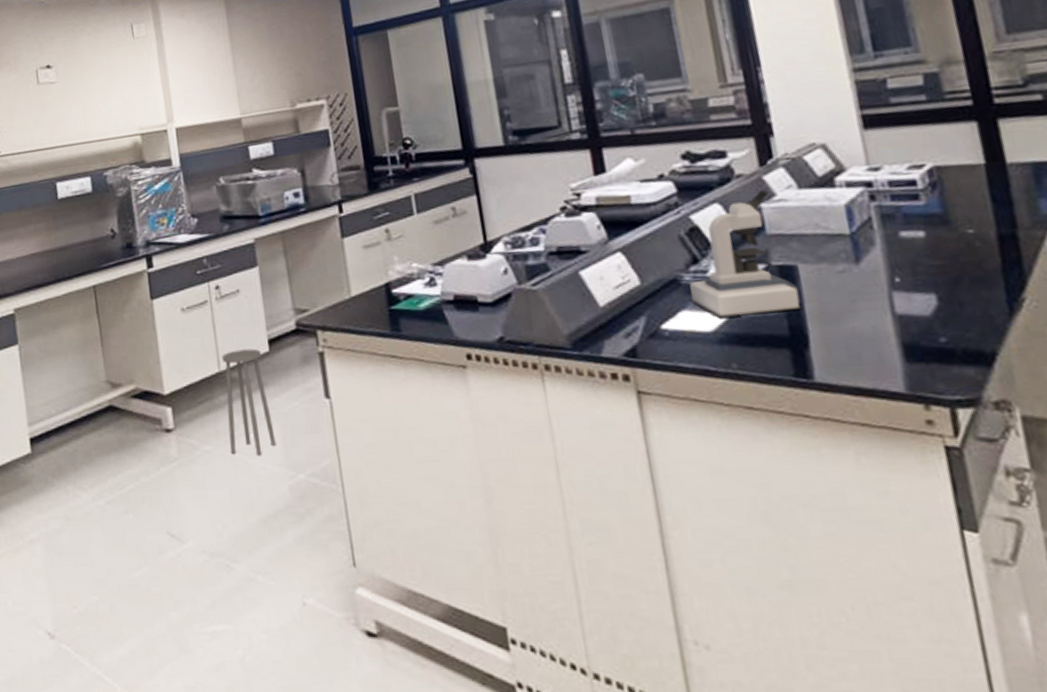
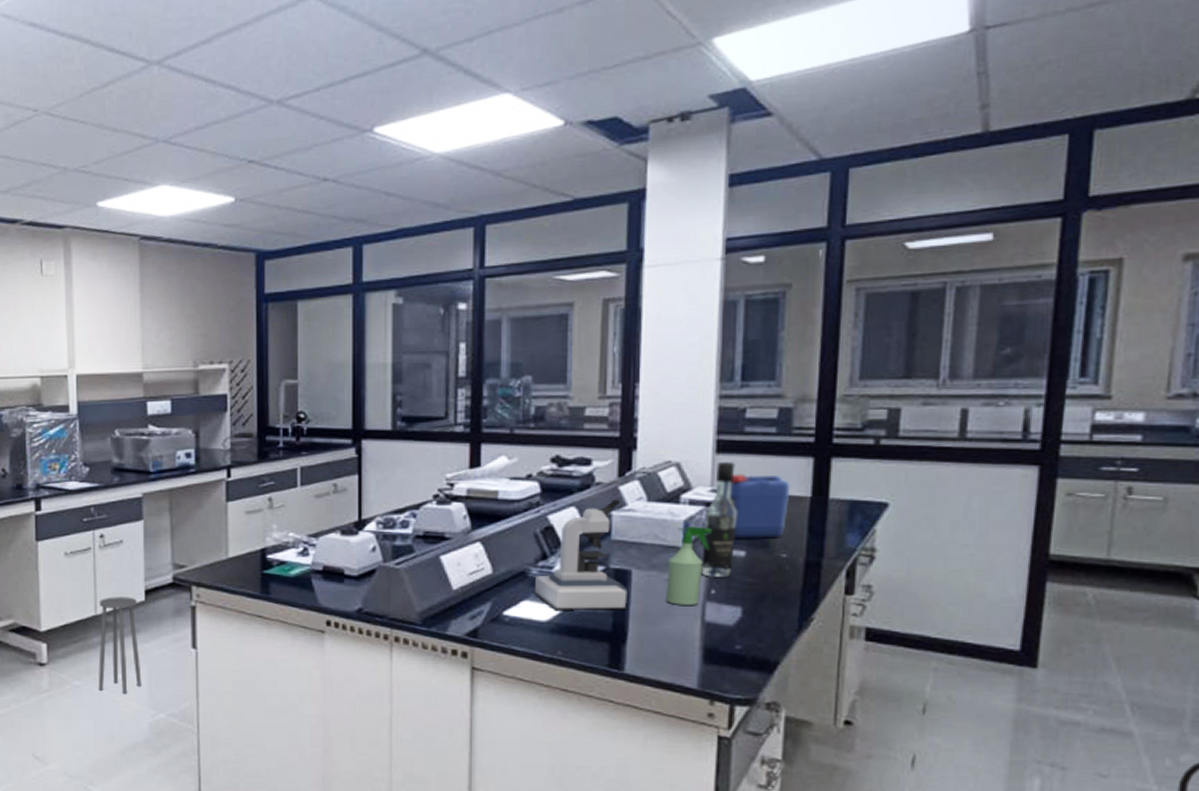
spray bottle: none [836,209,884,299] -> present [666,526,712,606]
bottle: none [866,136,914,264] -> present [699,462,737,577]
container: none [888,145,964,220] -> present [730,473,791,540]

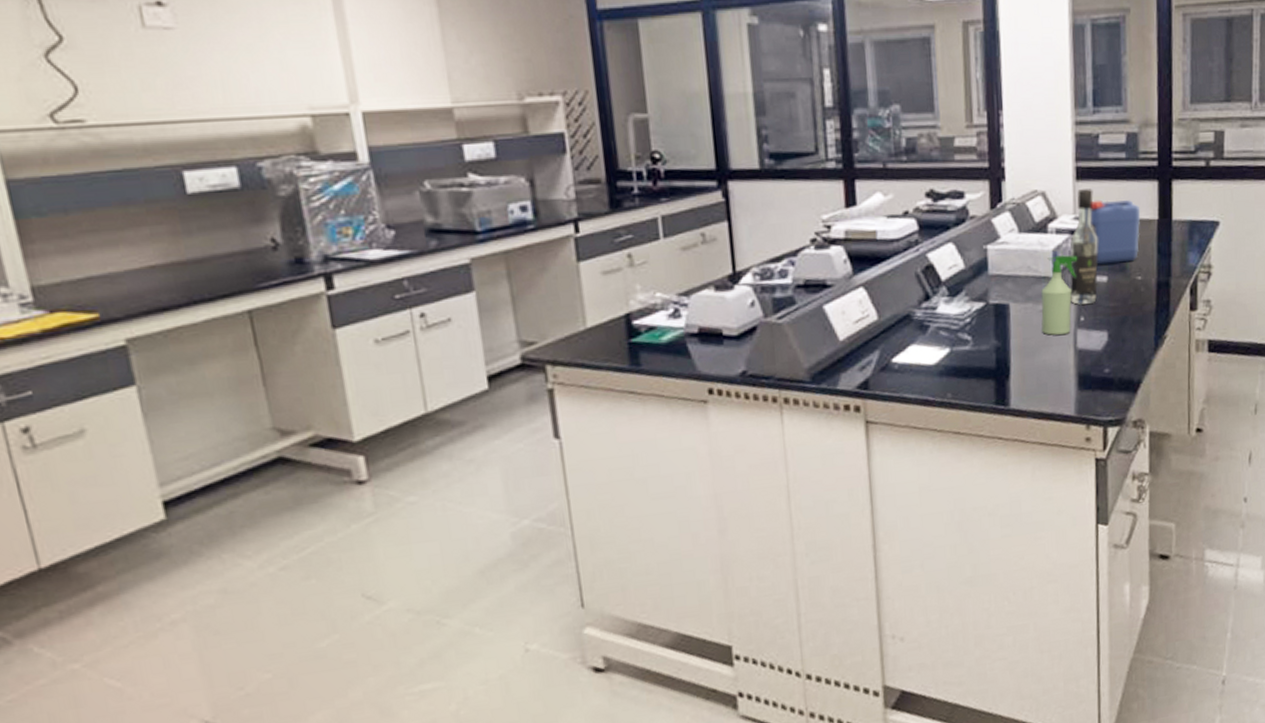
stool: present [99,597,142,694] -> none [428,386,496,504]
microscope: present [532,499,629,610] -> none [919,232,1009,352]

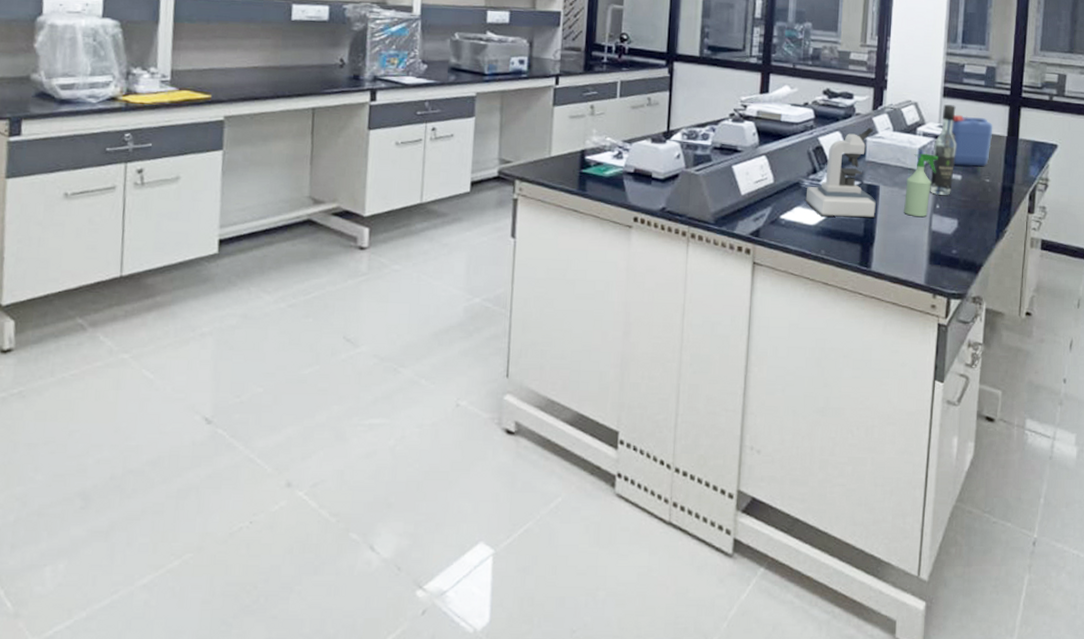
microscope: none [919,232,1009,352] -> present [804,128,877,219]

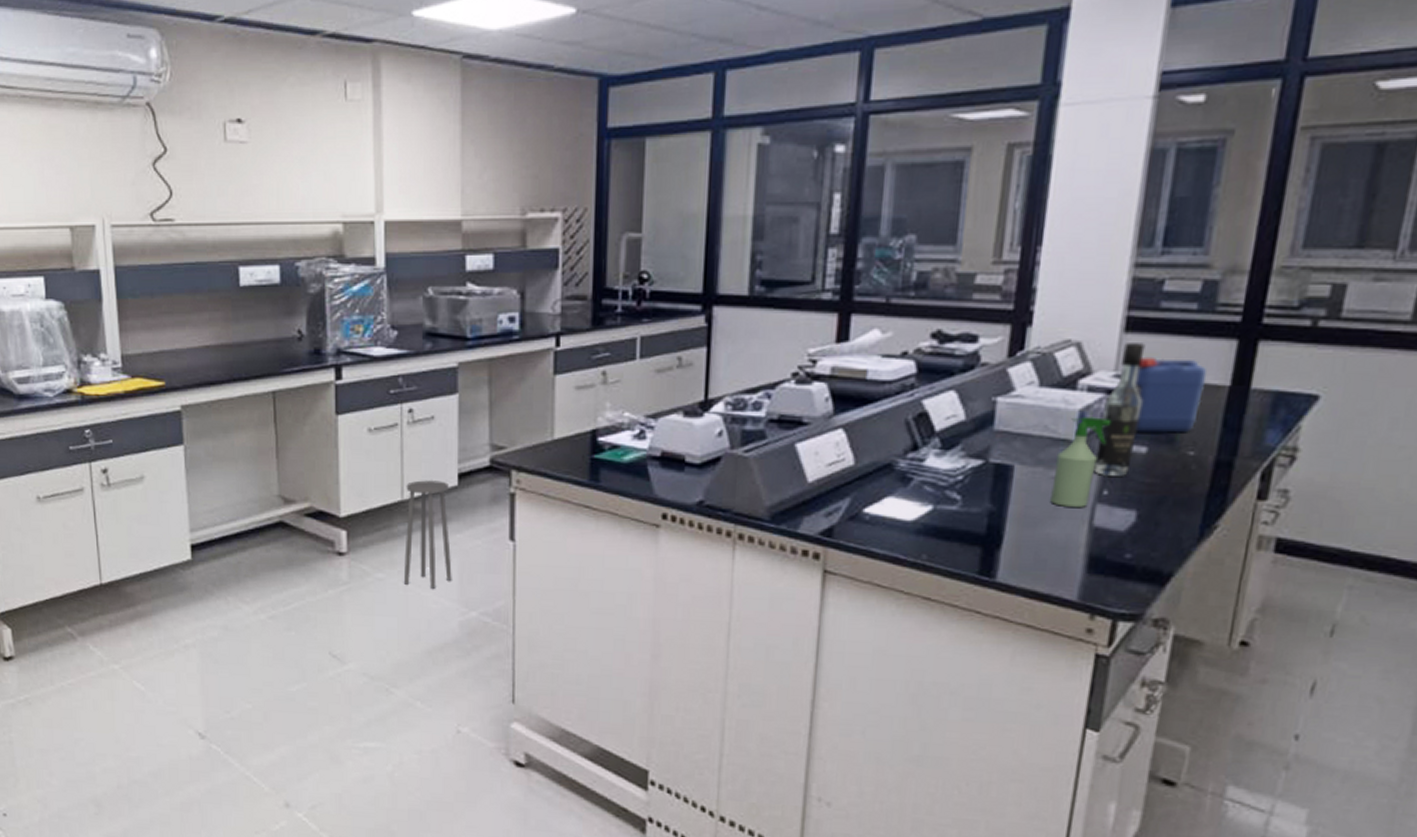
stool: none [418,186,462,278] -> present [404,480,452,589]
microscope: present [804,128,877,219] -> none [898,383,1009,511]

